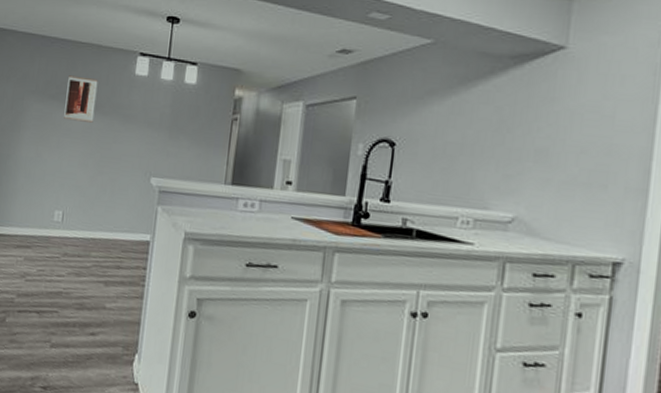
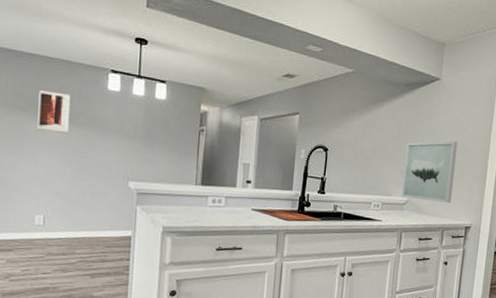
wall art: none [503,134,598,226] -> present [401,141,458,204]

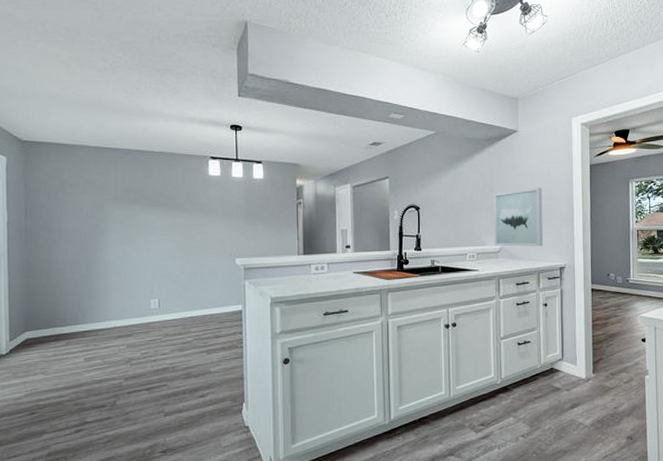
wall art: present [37,89,71,134] -> none [146,181,176,220]

